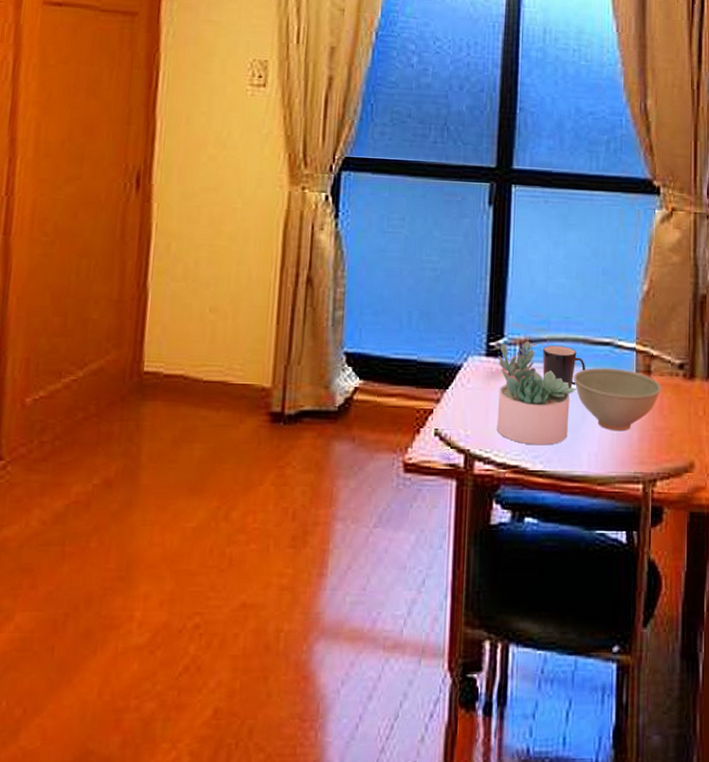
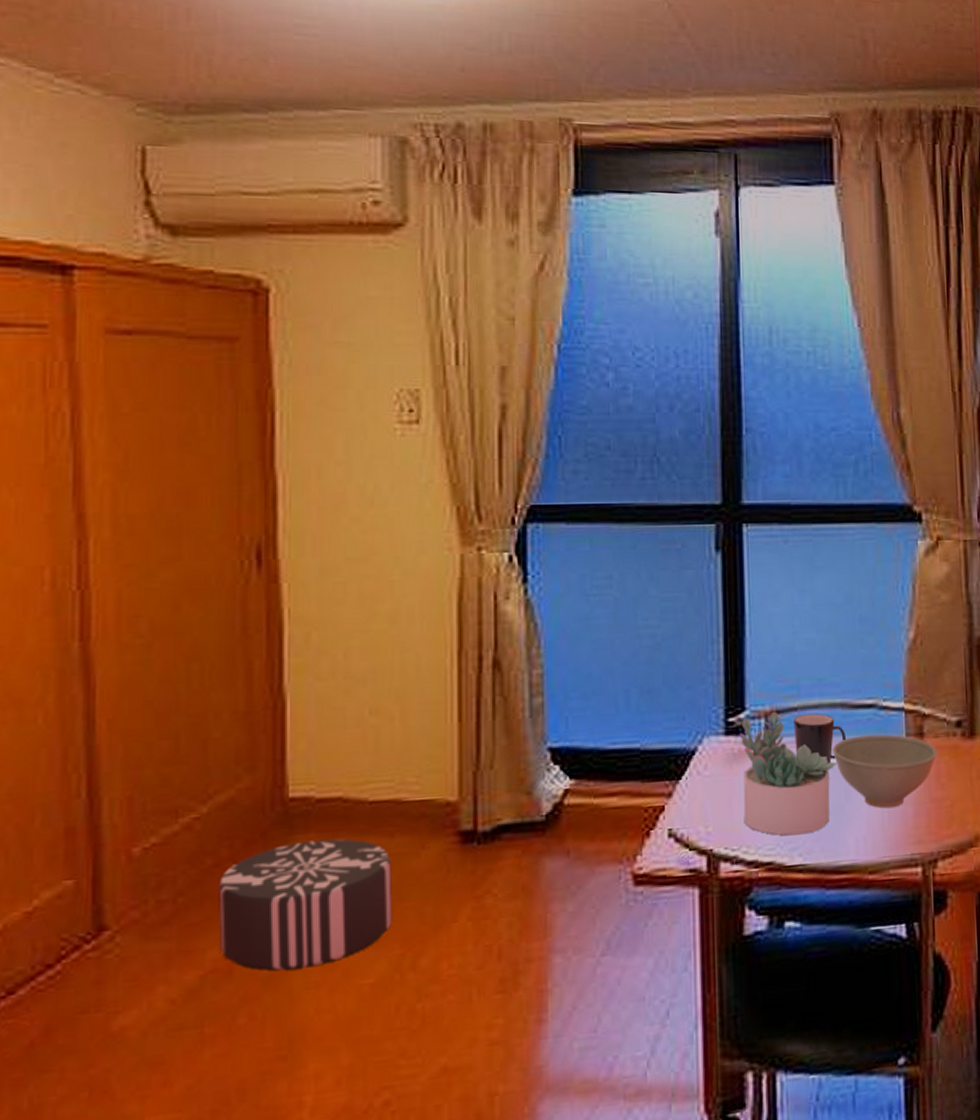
pouf: none [82,407,217,508] -> present [218,838,392,971]

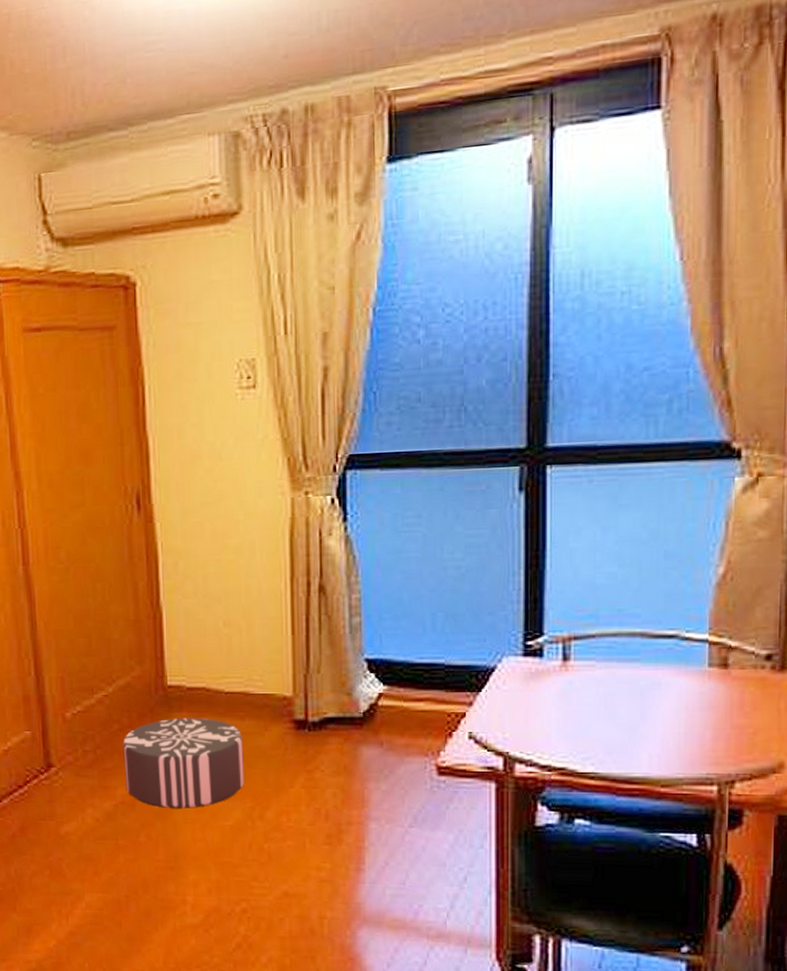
succulent plant: present [739,711,838,836] -> none [537,637,634,747]
mug: present [794,713,846,764] -> none [591,640,644,687]
bowl: present [831,734,938,809] -> none [628,663,743,731]

